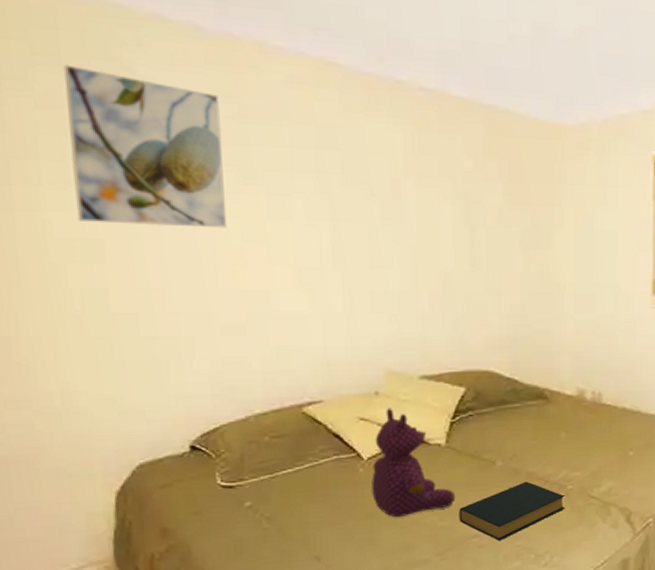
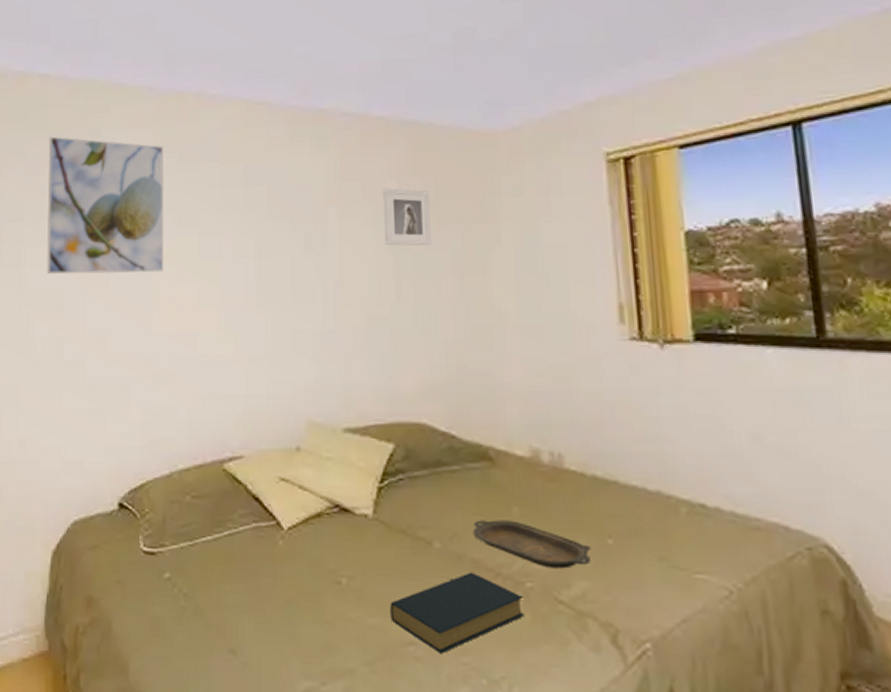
teddy bear: present [372,408,456,518] -> none [292,467,386,608]
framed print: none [460,166,505,223] -> present [383,188,433,246]
serving tray: none [529,442,617,475] -> present [473,520,592,569]

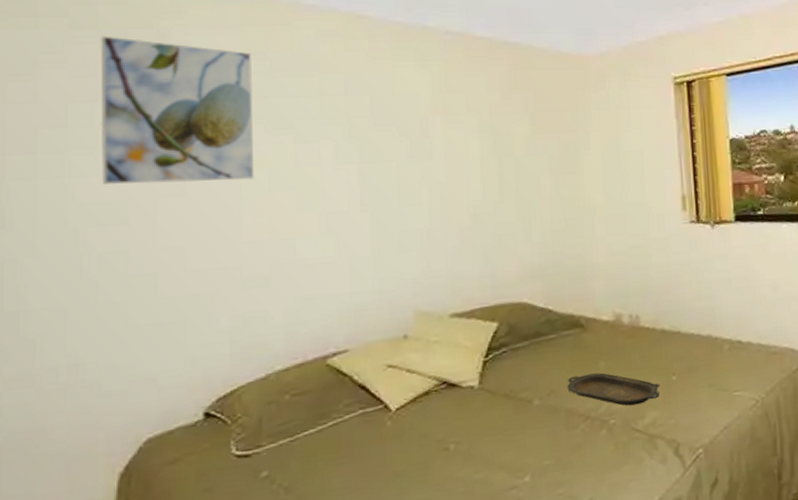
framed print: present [383,188,433,246] -> none [486,101,532,152]
hardback book: present [390,572,524,654] -> none [495,419,609,491]

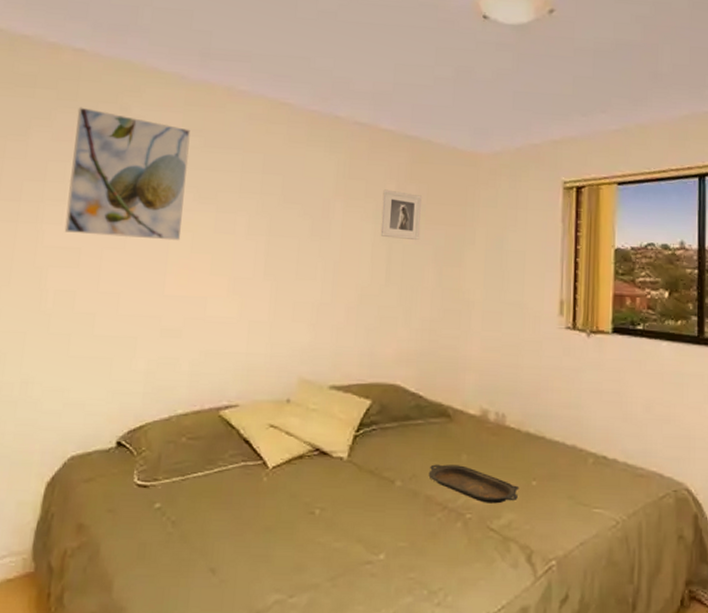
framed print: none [486,101,532,152] -> present [380,189,422,241]

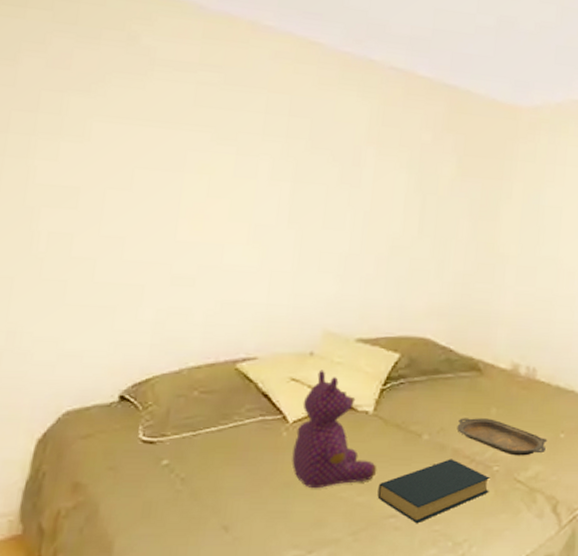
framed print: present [64,107,191,241] -> none [60,32,209,184]
teddy bear: none [272,416,353,534] -> present [292,369,377,489]
hardback book: none [353,505,463,571] -> present [377,459,490,524]
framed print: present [380,189,422,241] -> none [414,138,459,193]

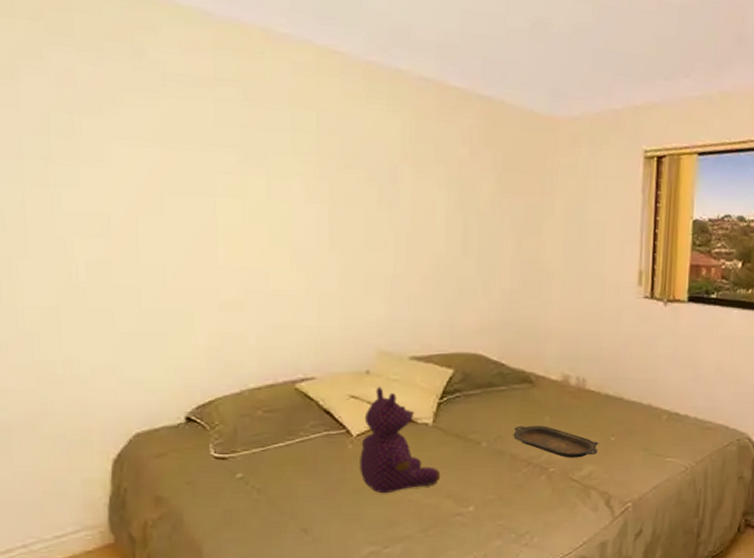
hardback book: present [377,459,490,524] -> none [443,463,547,520]

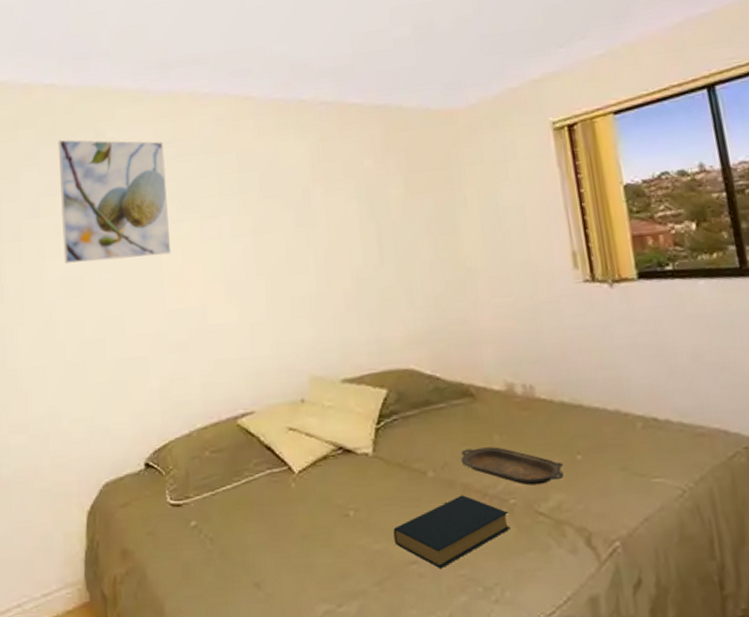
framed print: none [76,45,229,208] -> present [57,139,172,264]
teddy bear: present [360,387,441,494] -> none [303,415,389,539]
hardback book: none [443,463,547,520] -> present [393,495,510,569]

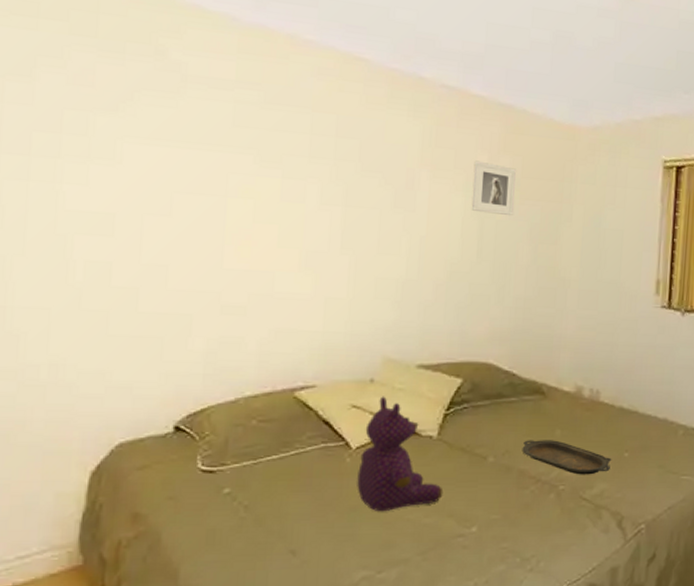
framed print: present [57,139,172,264] -> none [92,45,247,209]
teddy bear: none [303,415,389,539] -> present [357,396,444,512]
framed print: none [361,165,408,216] -> present [471,160,516,217]
hardback book: present [393,495,510,569] -> none [445,479,556,542]

